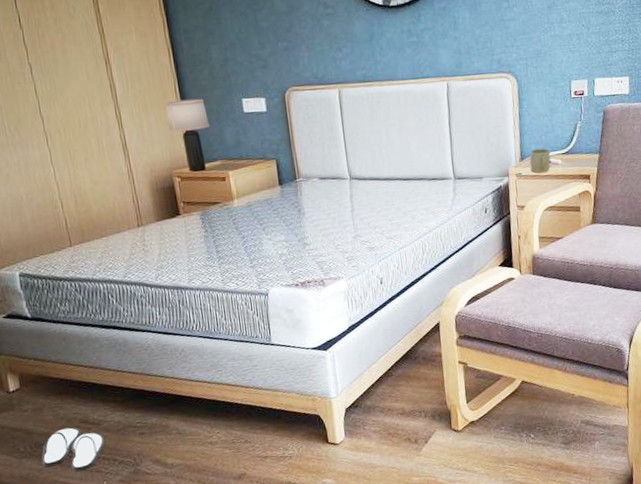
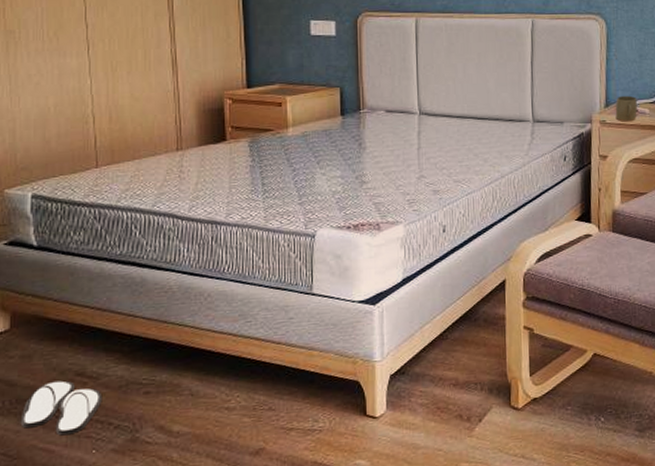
table lamp: present [165,98,210,172] -> none [225,16,272,94]

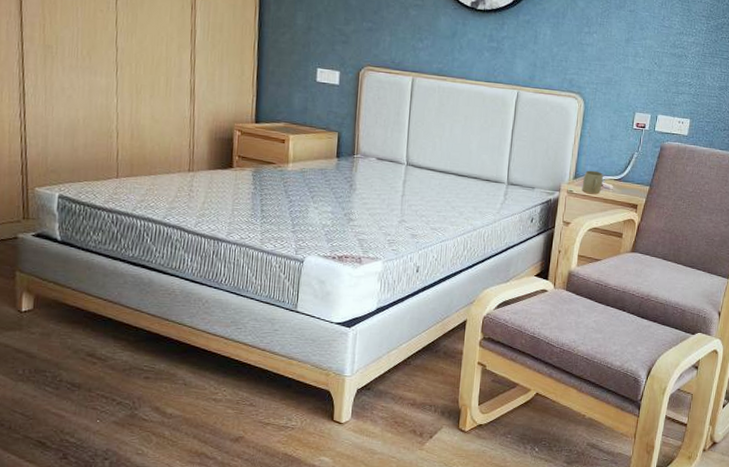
slippers: present [20,381,103,436] -> none [37,358,109,405]

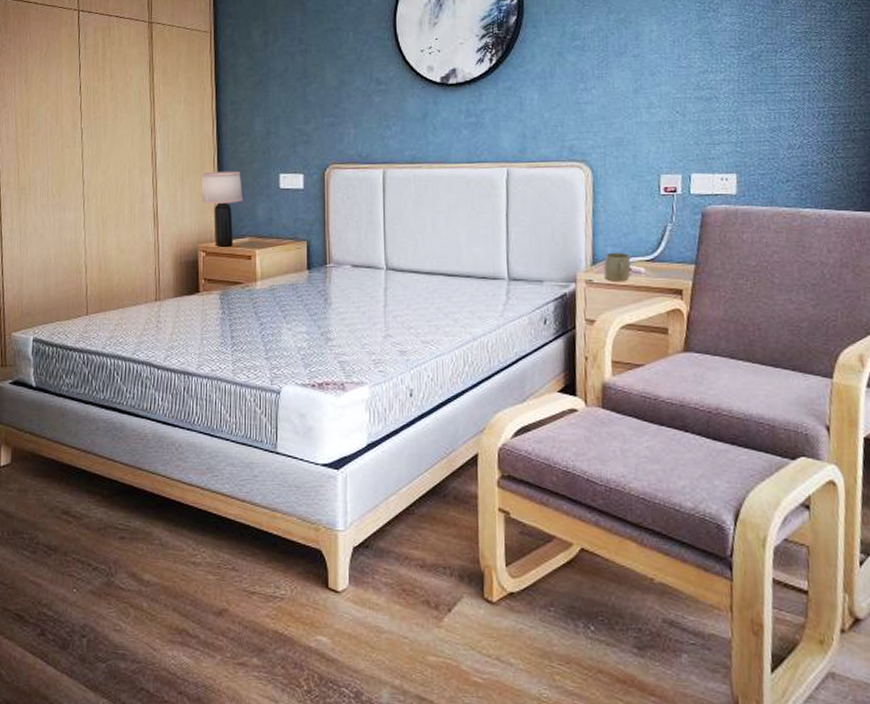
table lamp: none [239,56,281,129] -> present [201,171,244,247]

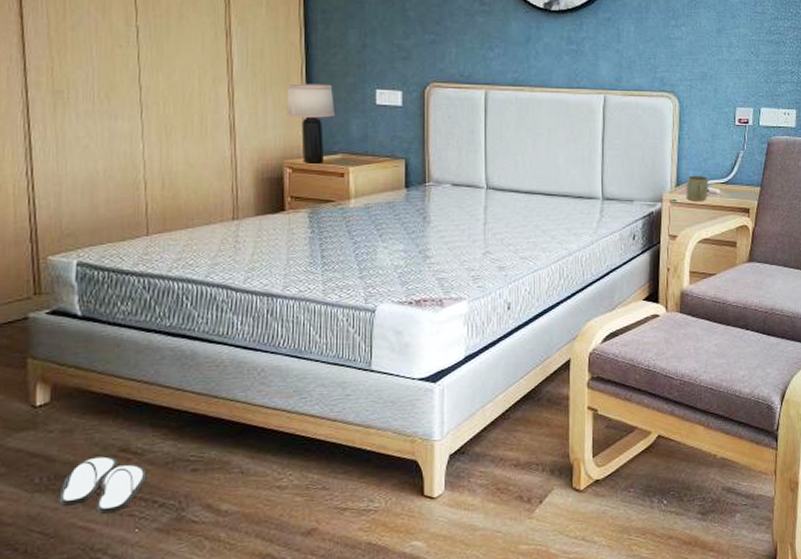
slippers: none [15,517,84,571] -> present [59,456,147,514]

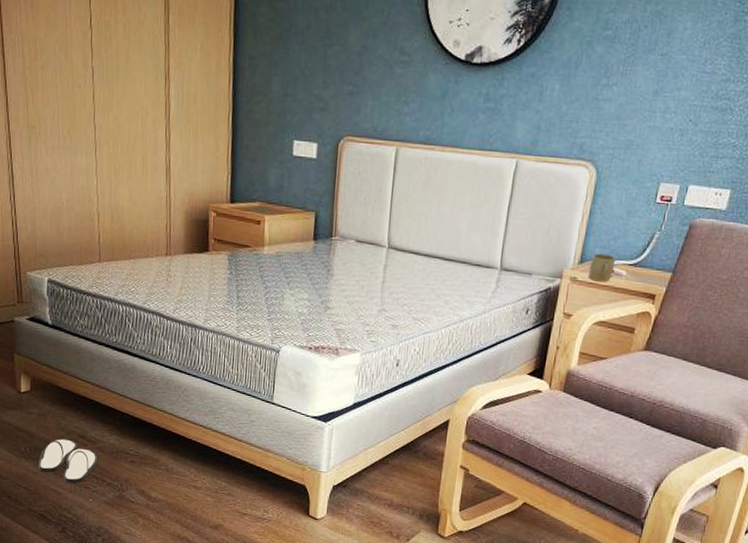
table lamp: present [287,83,336,163] -> none [214,130,256,210]

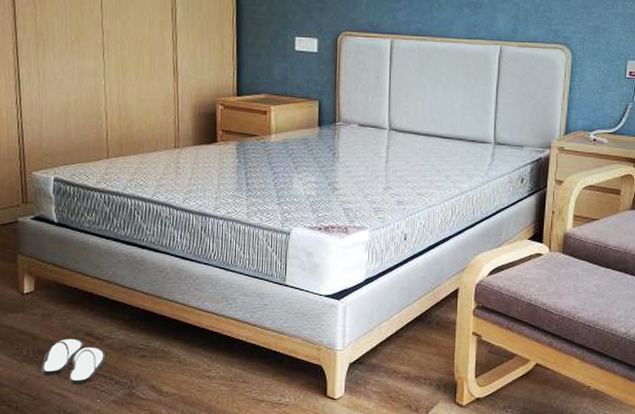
mug: present [588,253,616,283] -> none [574,124,597,150]

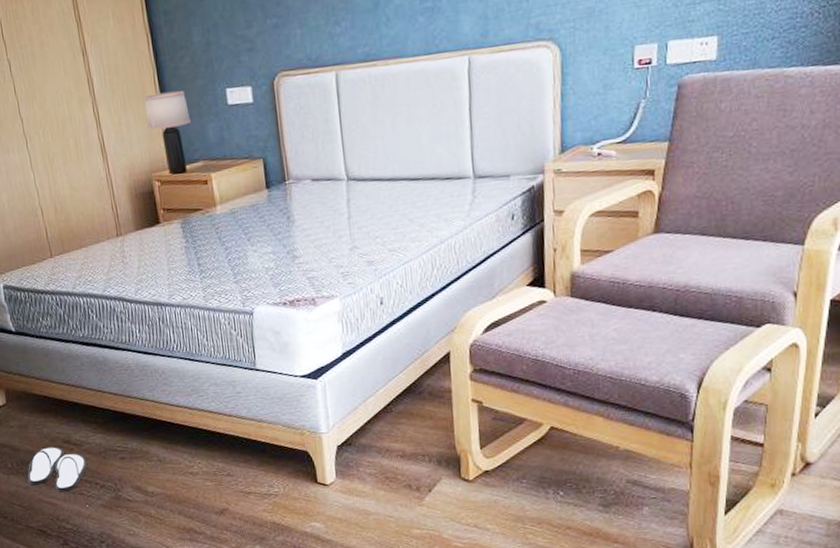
table lamp: none [220,30,261,102] -> present [144,90,192,175]

